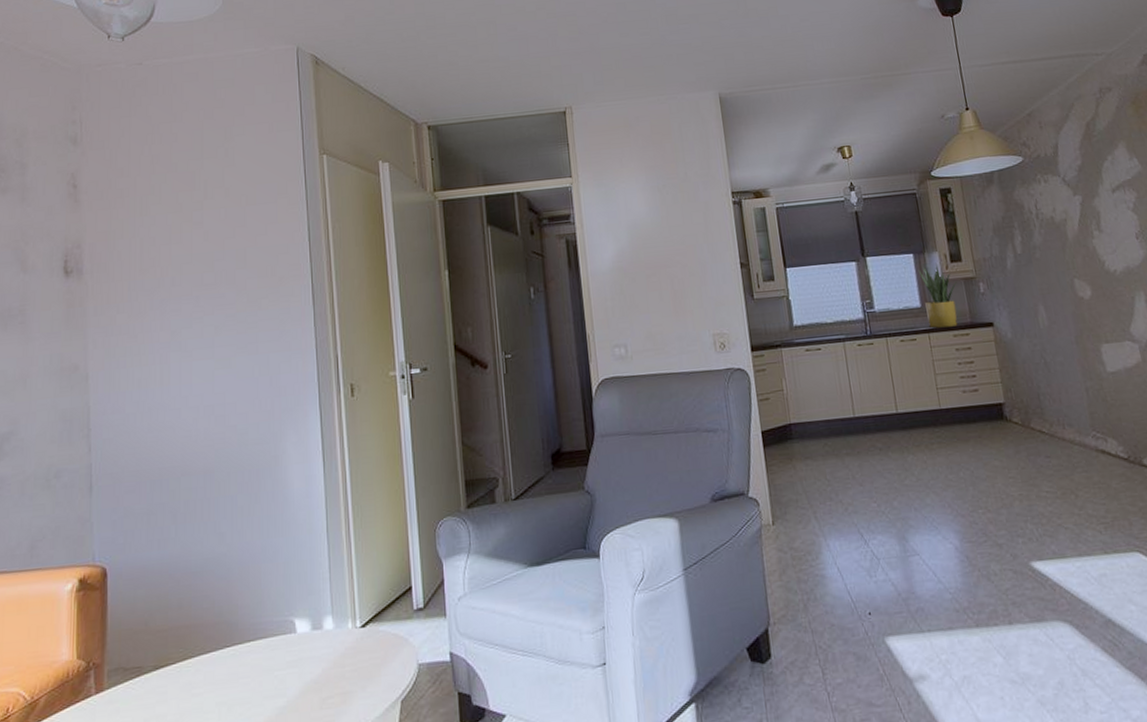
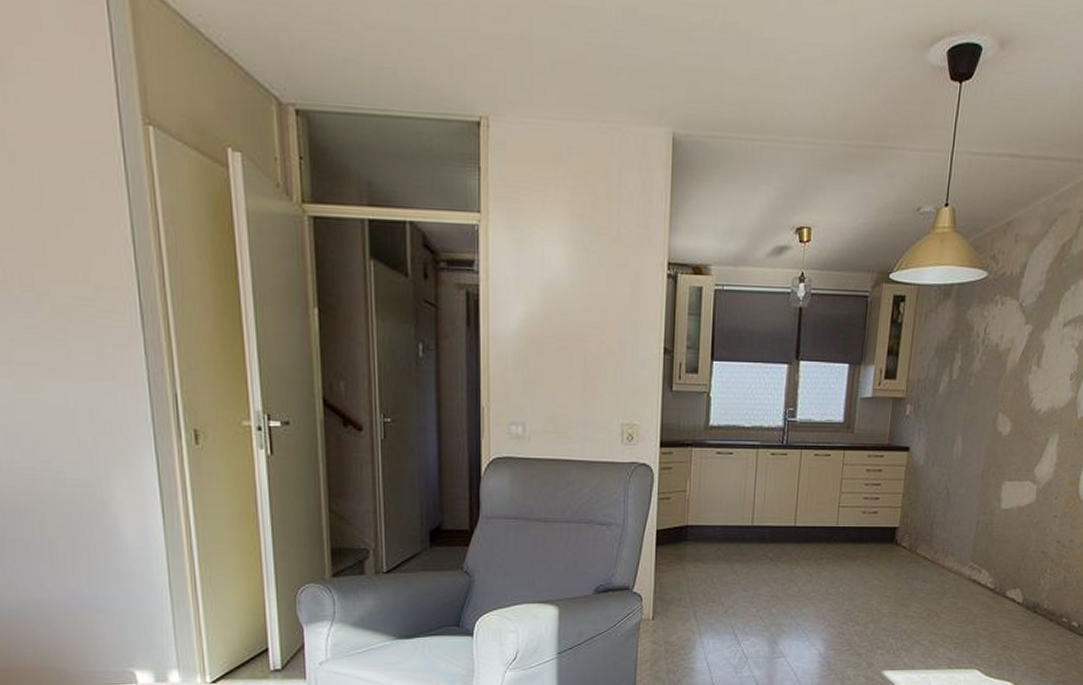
planter: present [918,264,958,328] -> none [847,378,885,446]

